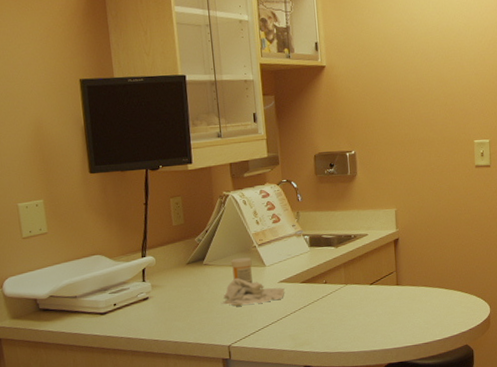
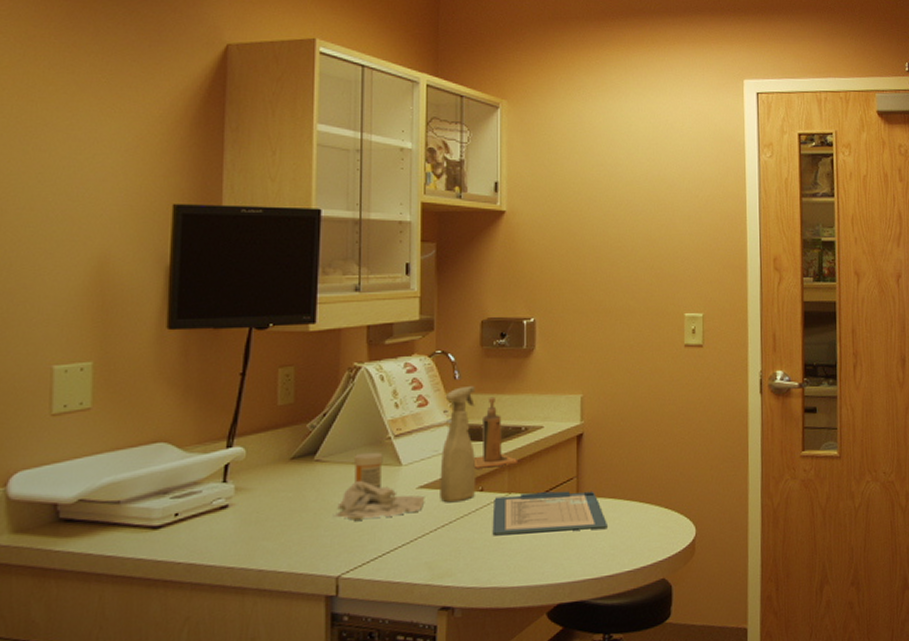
spray bottle: none [292,205,321,293] -> present [440,385,476,503]
soap dispenser: none [317,213,350,267] -> present [473,396,517,468]
clipboard: none [335,281,422,315] -> present [492,491,607,535]

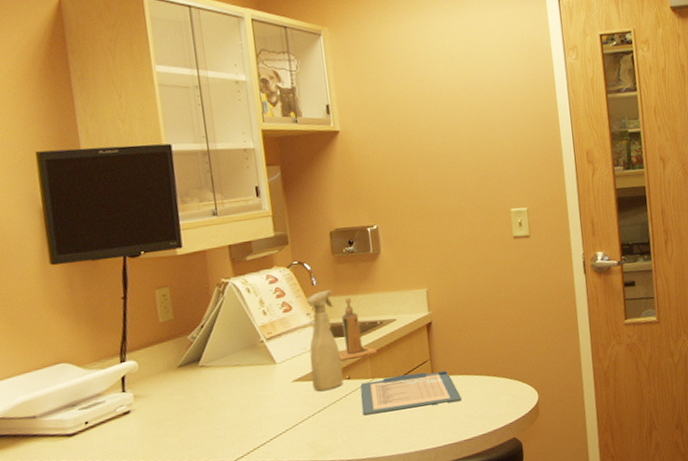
tissue: present [332,481,425,521] -> none [222,380,301,414]
pill bottle: present [353,452,383,489] -> none [233,354,261,385]

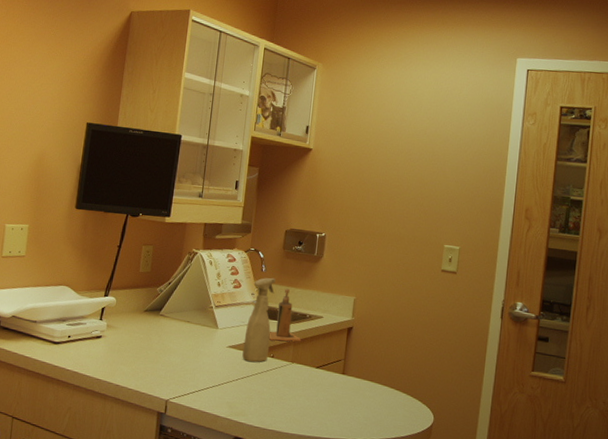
clipboard: present [360,370,462,415] -> none [277,364,364,403]

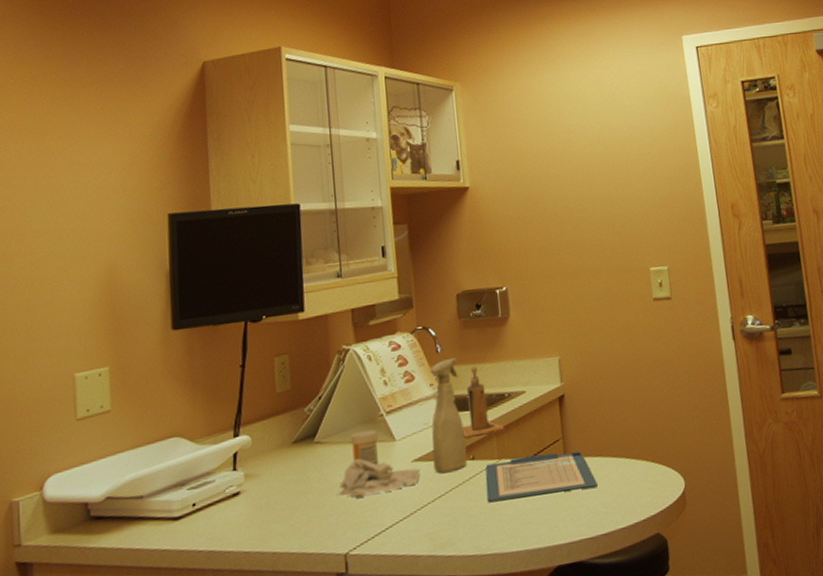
tissue: none [168,335,232,365] -> present [336,459,421,498]
pill bottle: none [185,315,206,342] -> present [350,429,378,465]
clipboard: none [277,364,364,403] -> present [485,450,597,502]

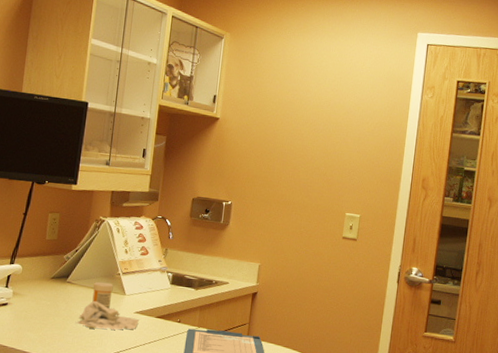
spray bottle: present [430,357,468,474] -> none [149,244,183,328]
soap dispenser: present [462,366,504,438] -> none [175,255,207,307]

